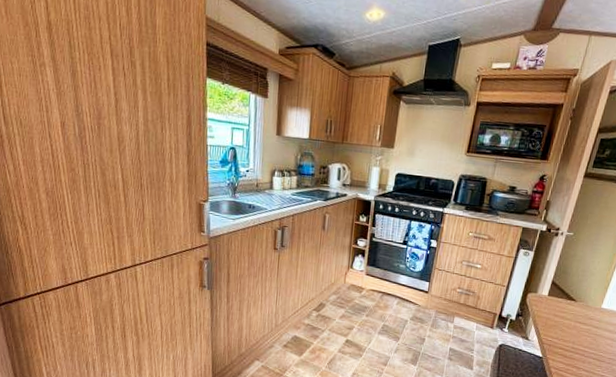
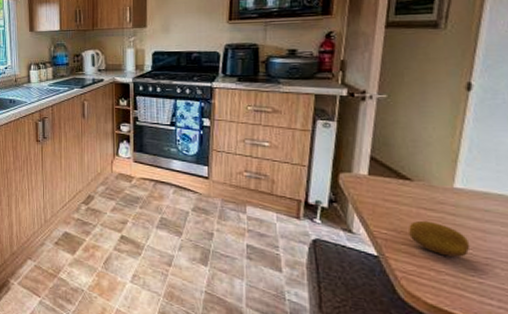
fruit: none [565,331,602,358] -> present [409,220,470,257]

